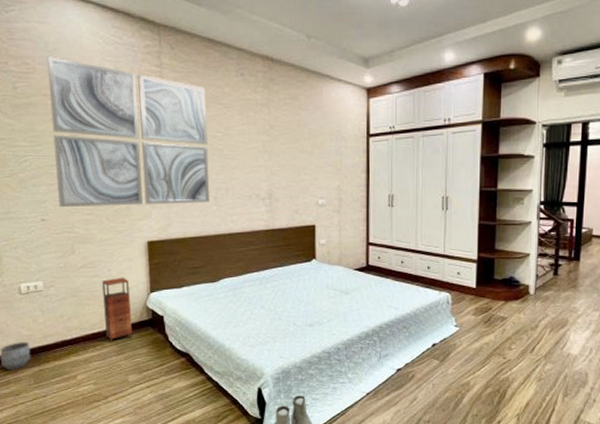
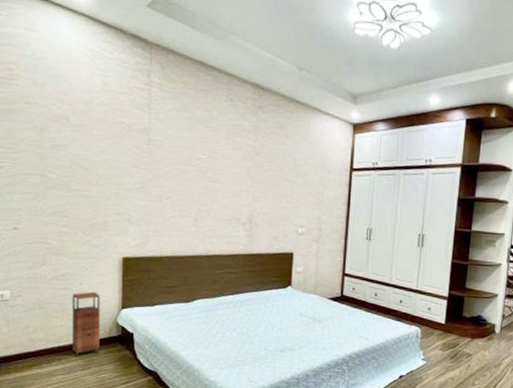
wall art: present [46,55,210,208] -> none [32,63,193,223]

